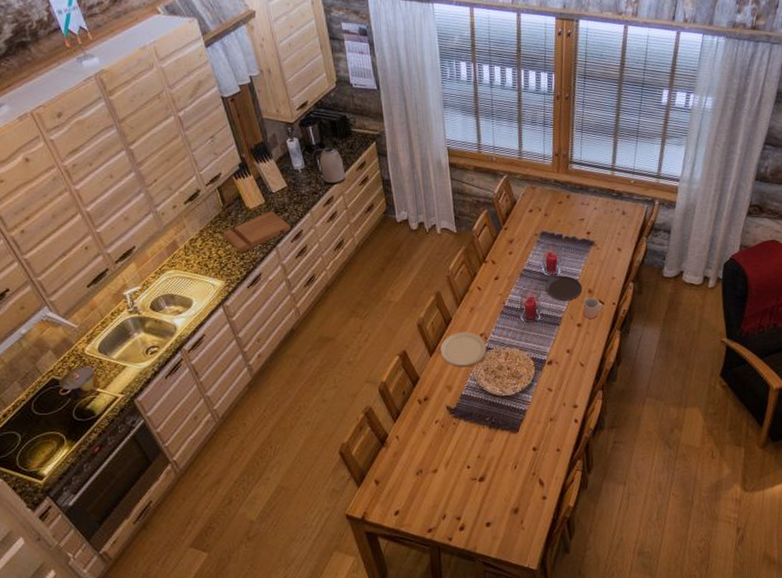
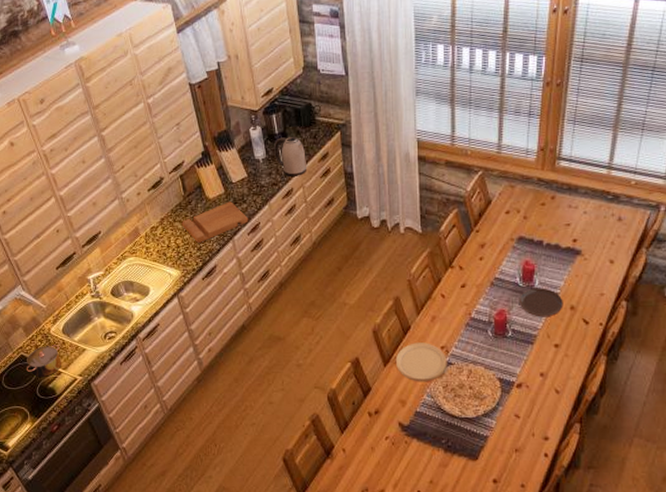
mug: present [583,297,604,320] -> none [562,314,588,340]

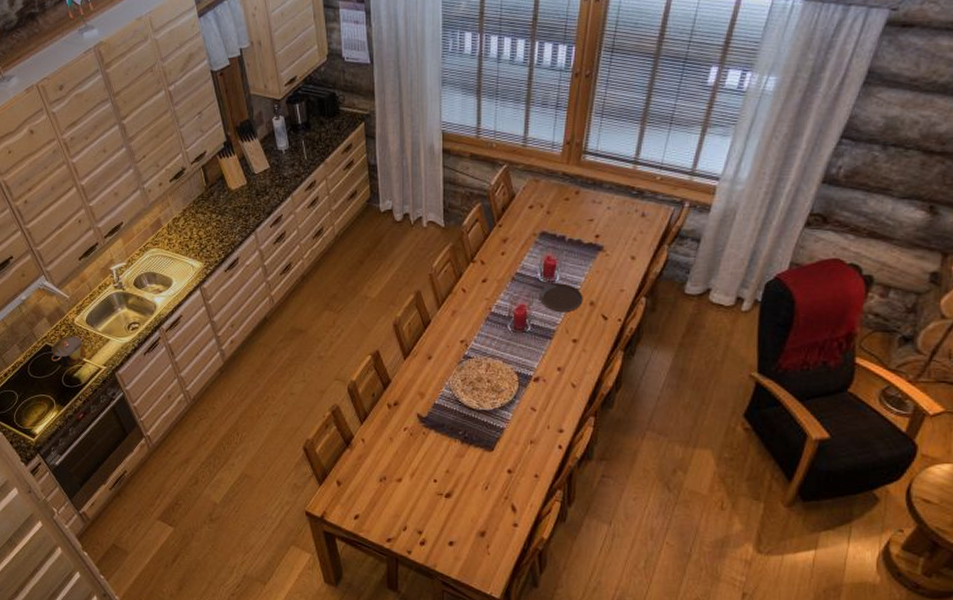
cutting board: present [181,201,249,243] -> none [204,193,271,235]
kettle: present [274,137,308,177] -> none [297,127,331,168]
plate: present [395,342,447,382] -> none [415,336,466,375]

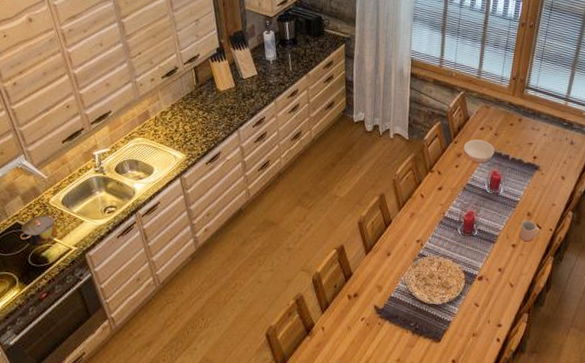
bowl: none [509,220,548,249] -> present [463,139,495,164]
plate: present [539,283,583,313] -> none [485,195,522,221]
mug: none [581,310,607,336] -> present [519,220,541,242]

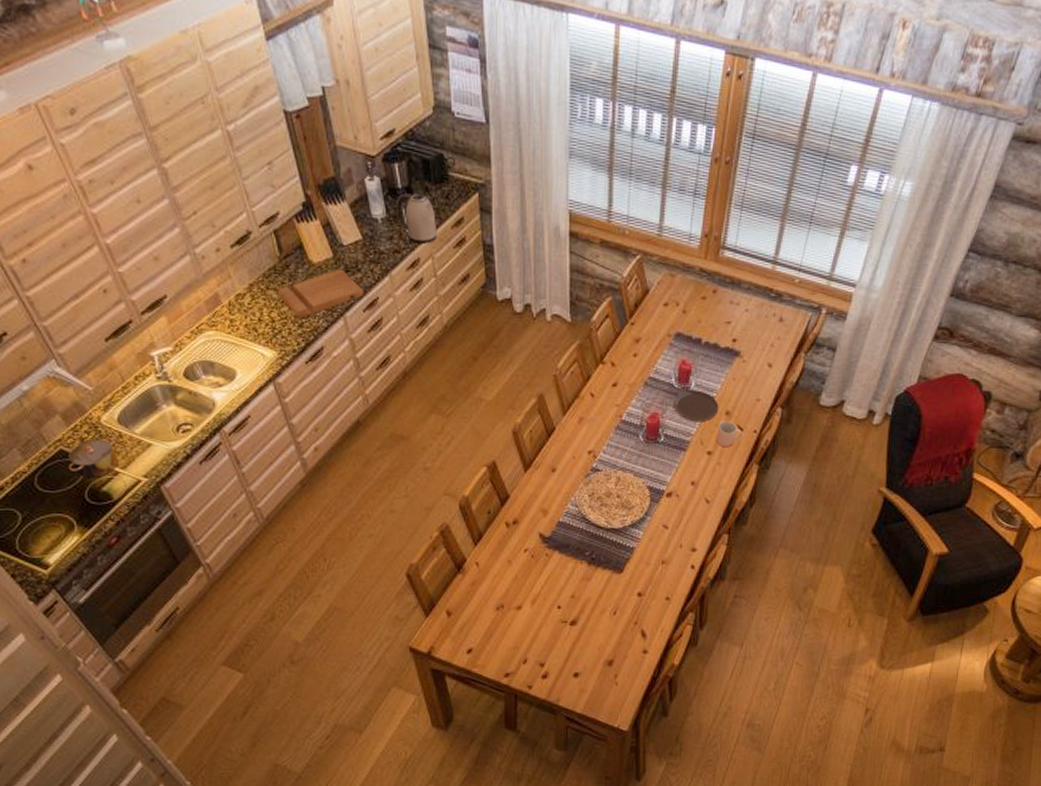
cutting board: none [191,95,255,130] -> present [277,269,365,318]
kettle: none [284,43,313,79] -> present [397,193,438,244]
bowl: present [463,139,495,164] -> none [642,319,684,351]
plate: none [485,195,522,221] -> present [673,390,719,423]

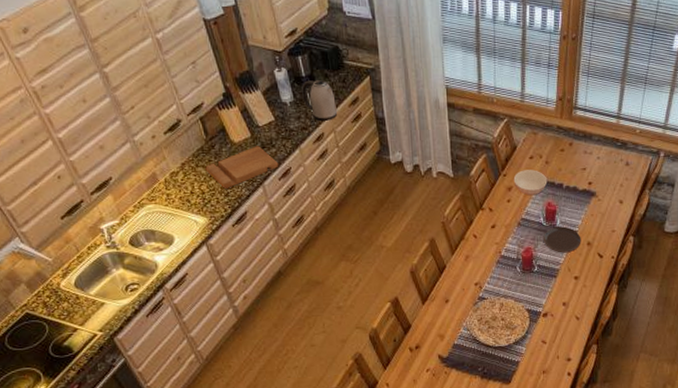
cooking pot: present [68,438,118,478] -> none [33,300,77,335]
bowl: none [642,319,684,351] -> present [513,170,548,196]
mug: present [716,420,742,448] -> none [581,249,602,273]

